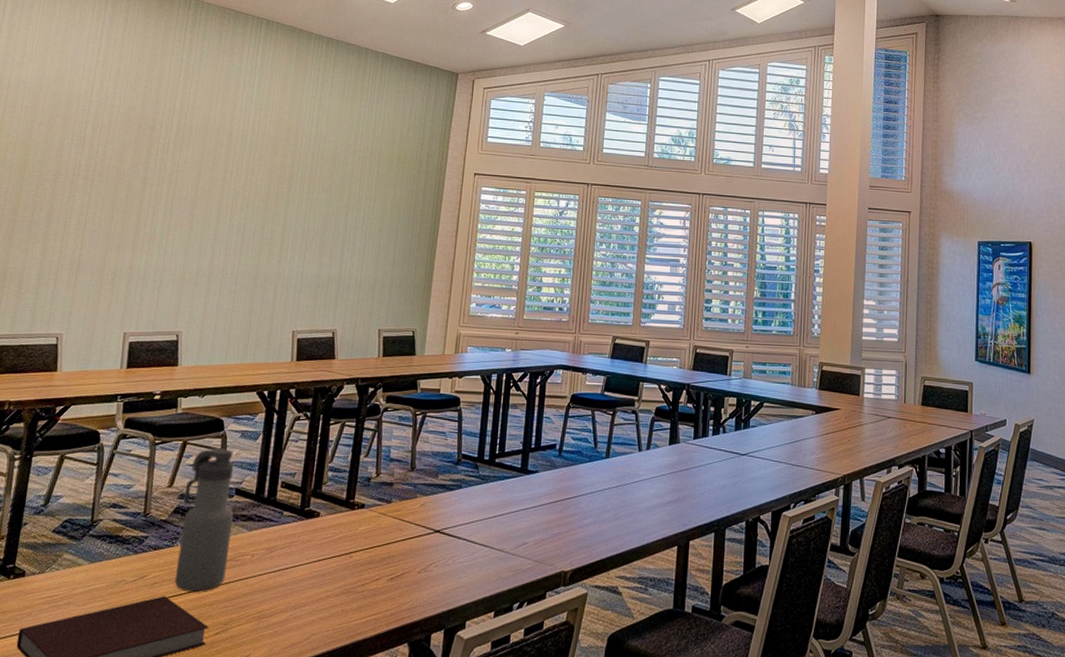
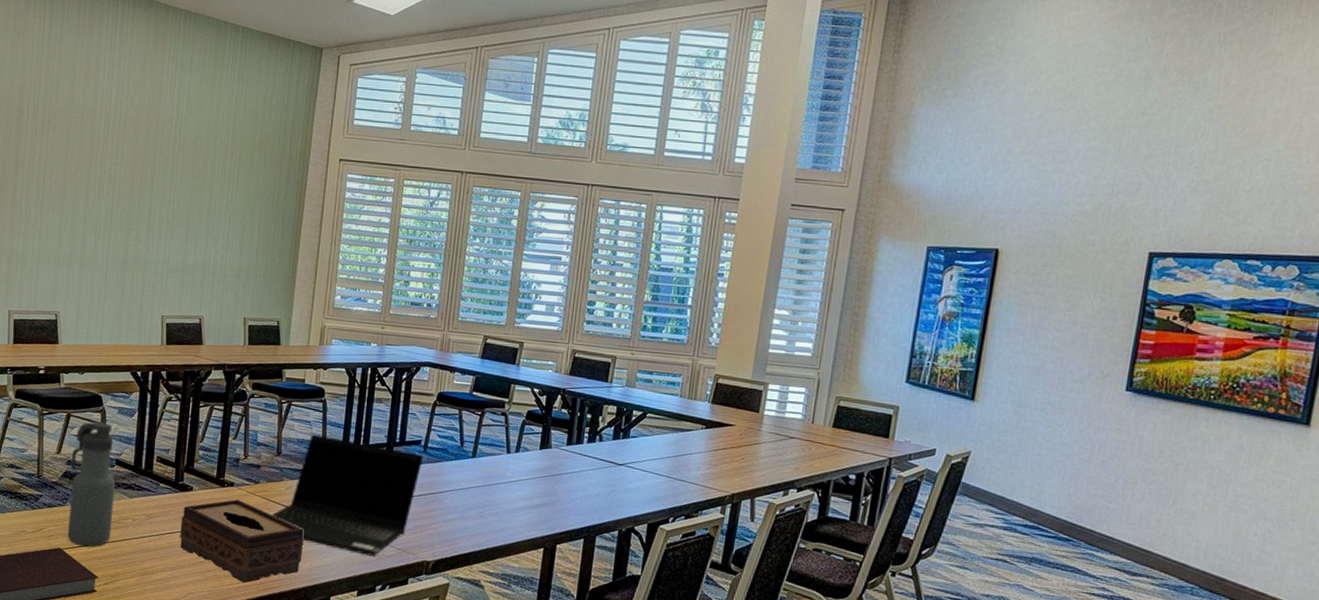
tissue box: none [303,522,438,616] -> present [180,499,303,583]
laptop computer: none [405,445,558,571] -> present [272,434,423,556]

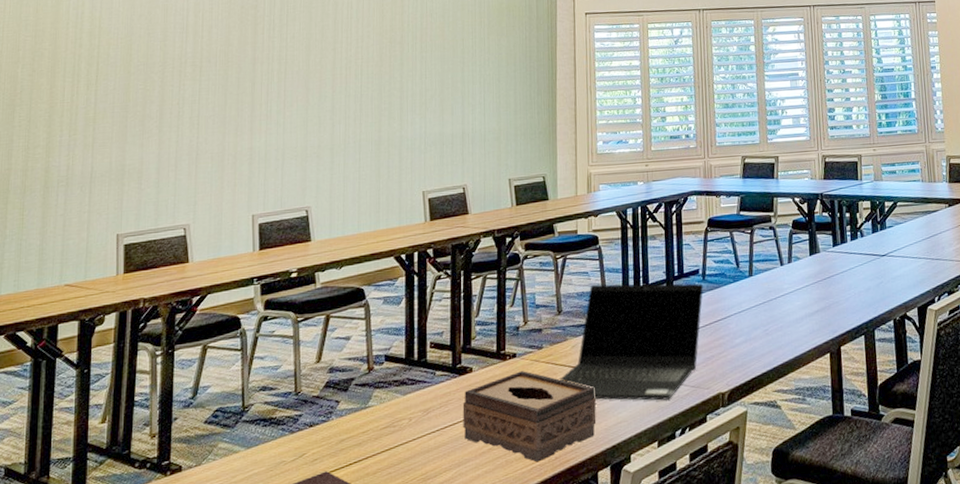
water bottle: present [67,421,116,547] -> none [333,317,387,464]

